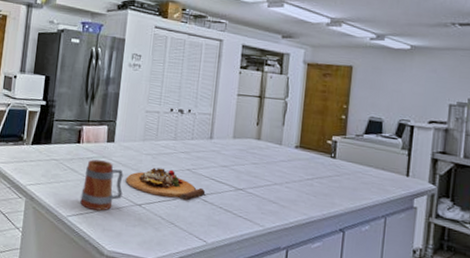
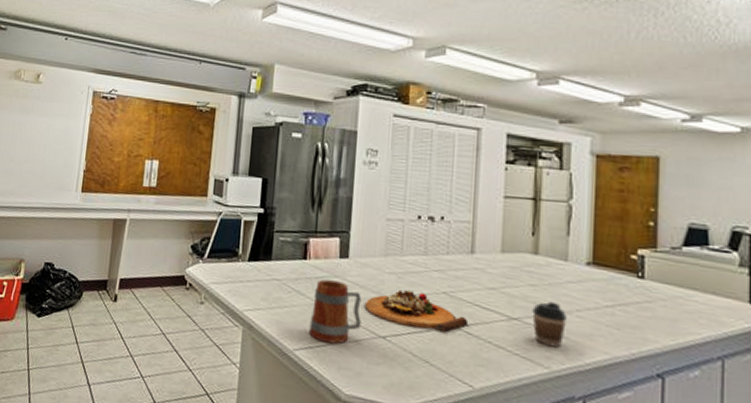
coffee cup: none [253,175,278,211] -> present [532,301,567,348]

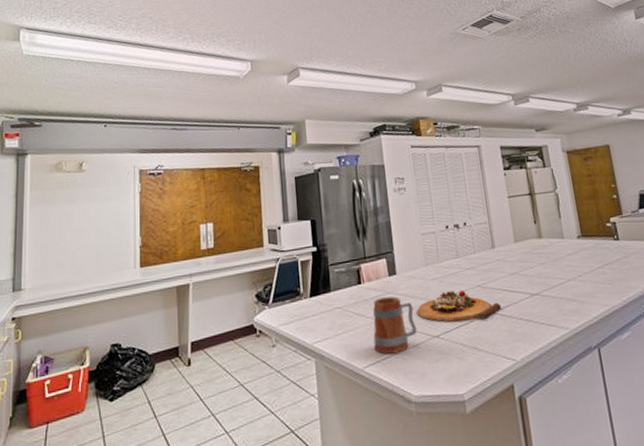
coffee cup: present [532,301,567,348] -> none [546,273,574,311]

